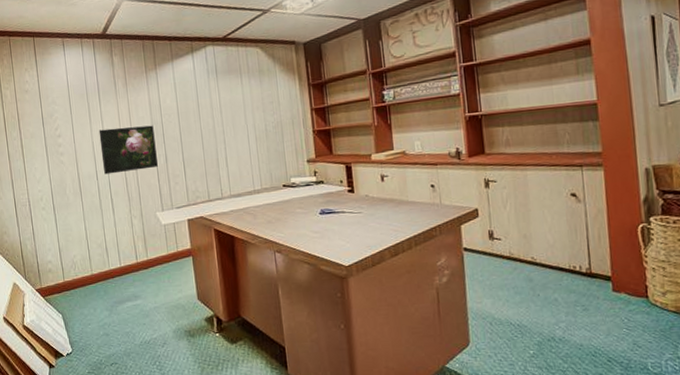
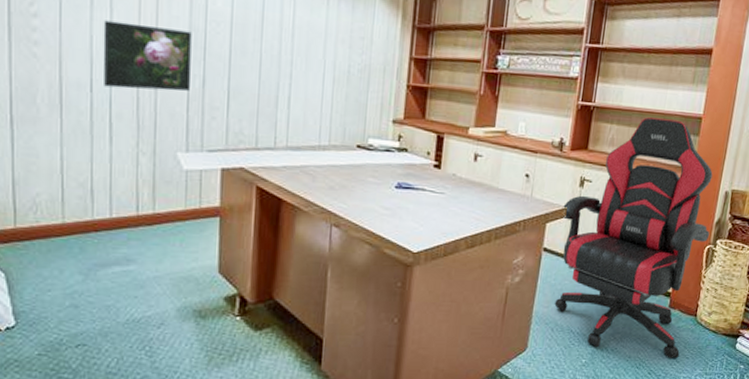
chair: none [472,110,640,344] -> present [554,117,713,358]

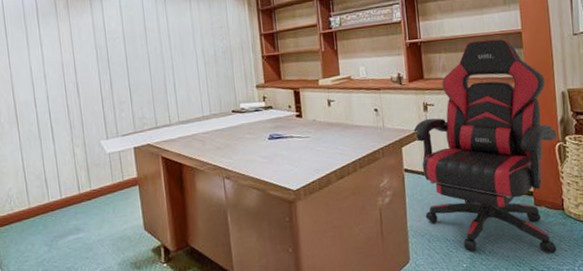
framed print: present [103,20,192,91] -> none [37,49,102,102]

